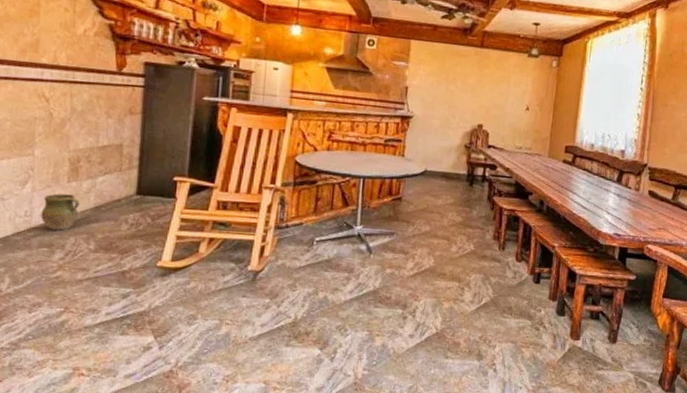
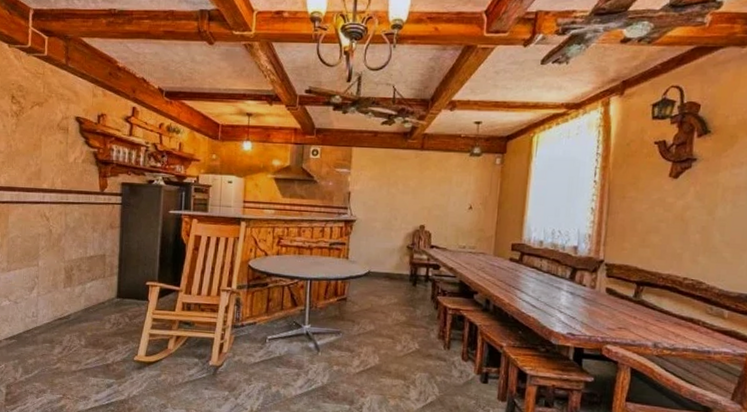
ceramic jug: present [41,193,80,231] -> none [44,297,73,329]

